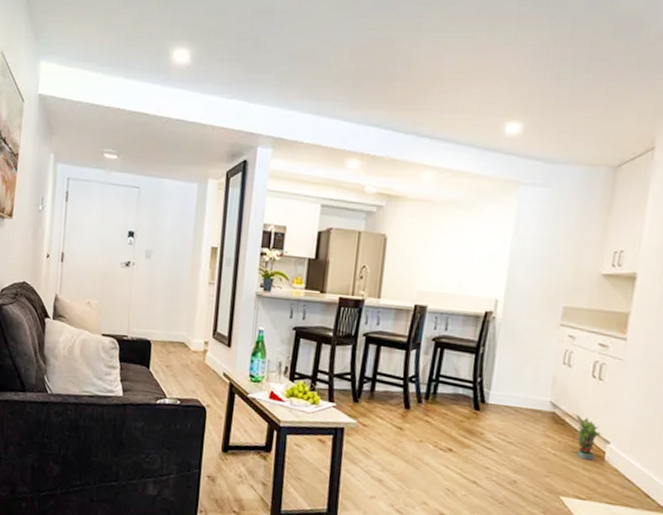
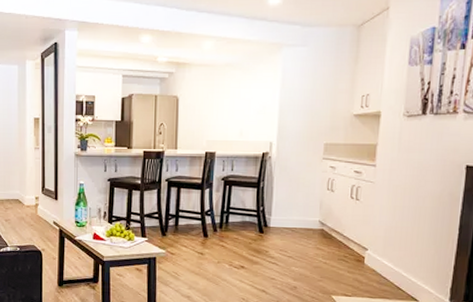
potted plant: present [572,412,601,461] -> none [337,228,361,265]

